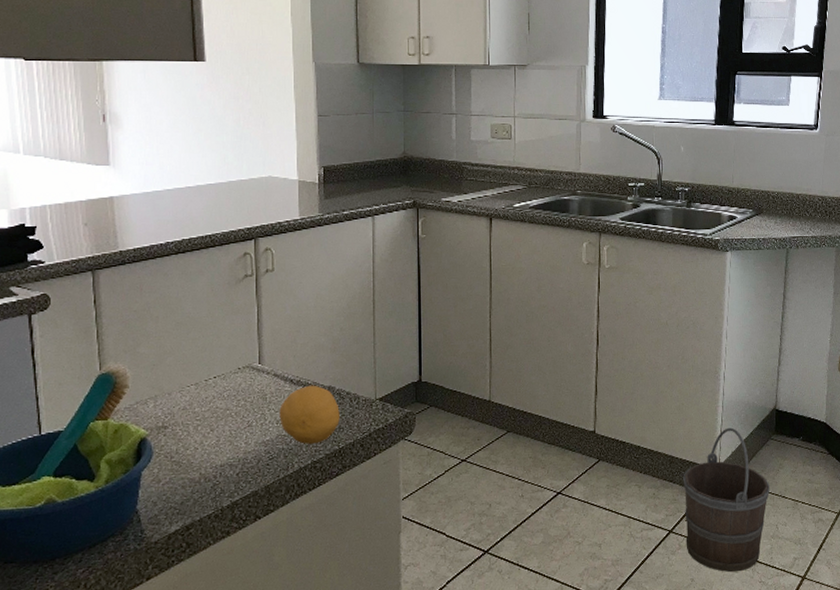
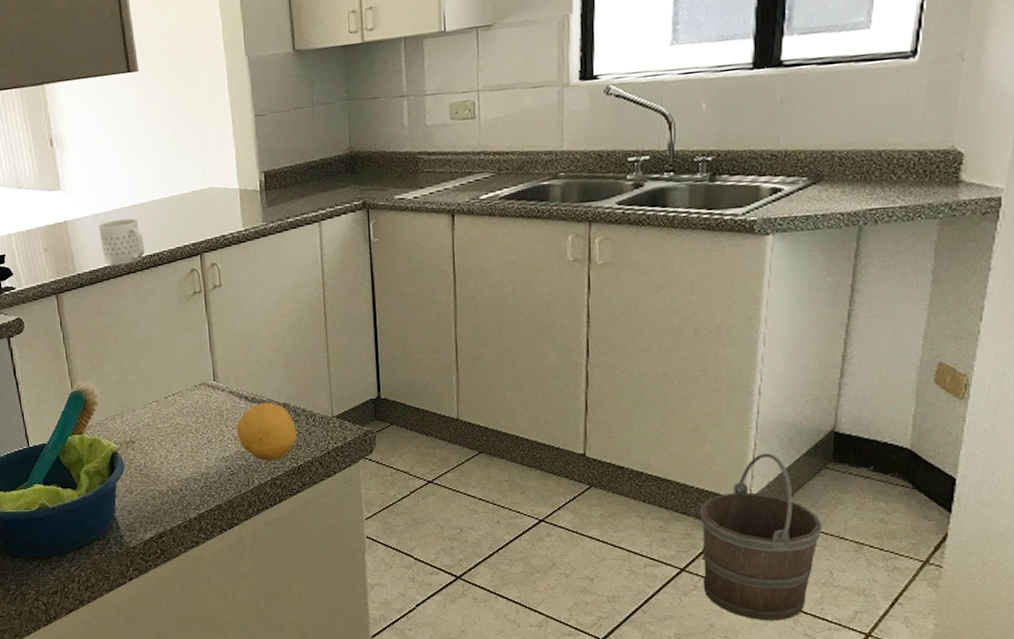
mug: none [148,199,197,245] -> present [98,218,145,266]

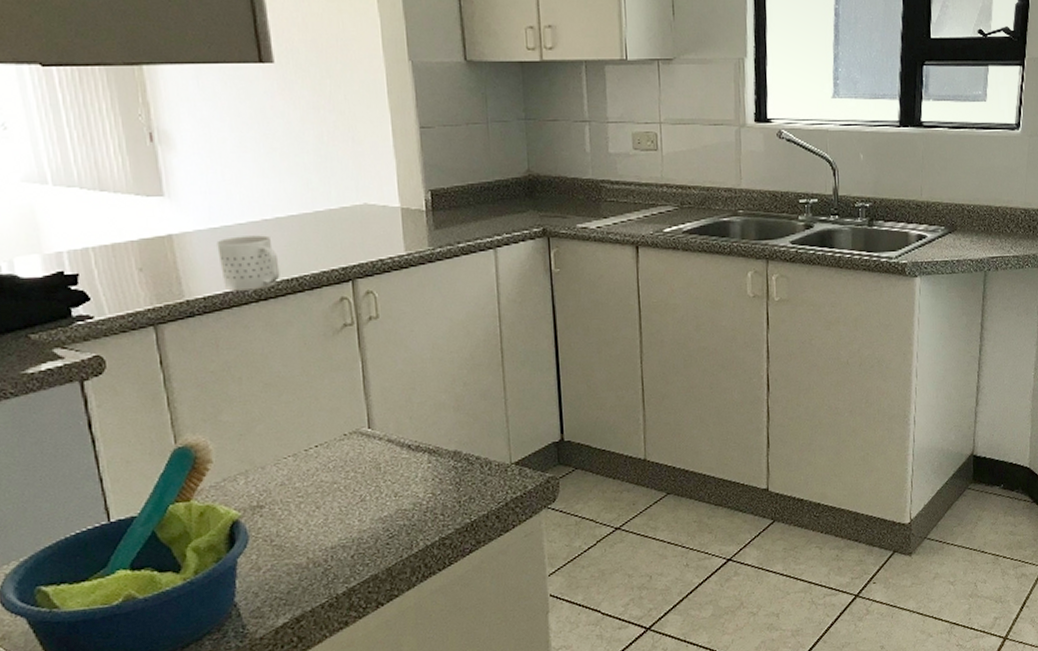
fruit: present [236,402,297,461] -> none [397,450,470,519]
bucket: present [700,453,823,620] -> none [869,477,968,637]

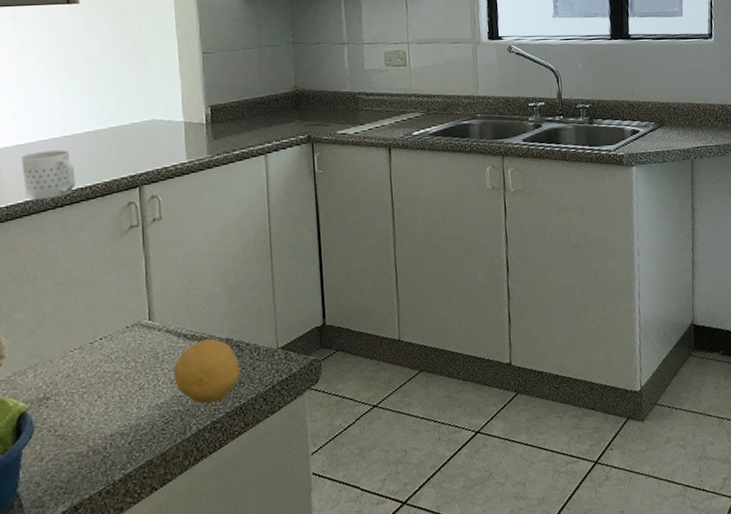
fruit: none [397,450,470,519] -> present [173,338,240,404]

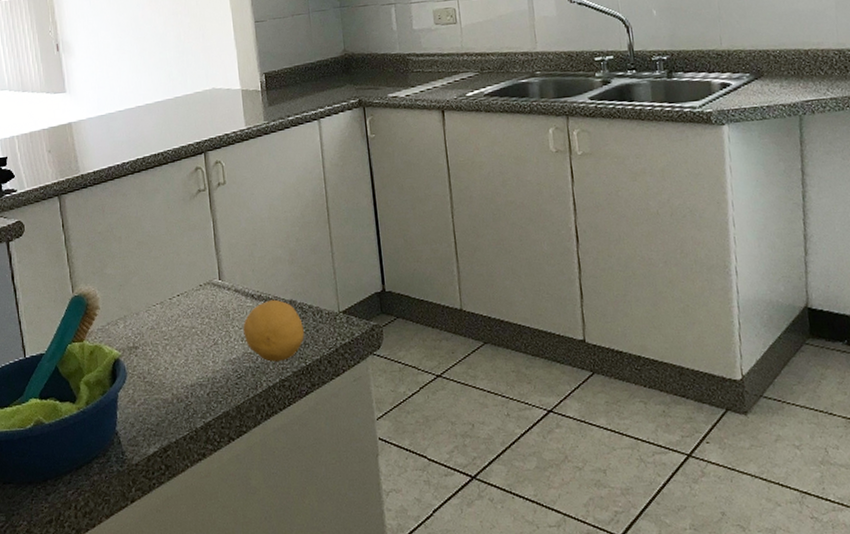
mug: present [21,149,76,200] -> none [103,119,150,166]

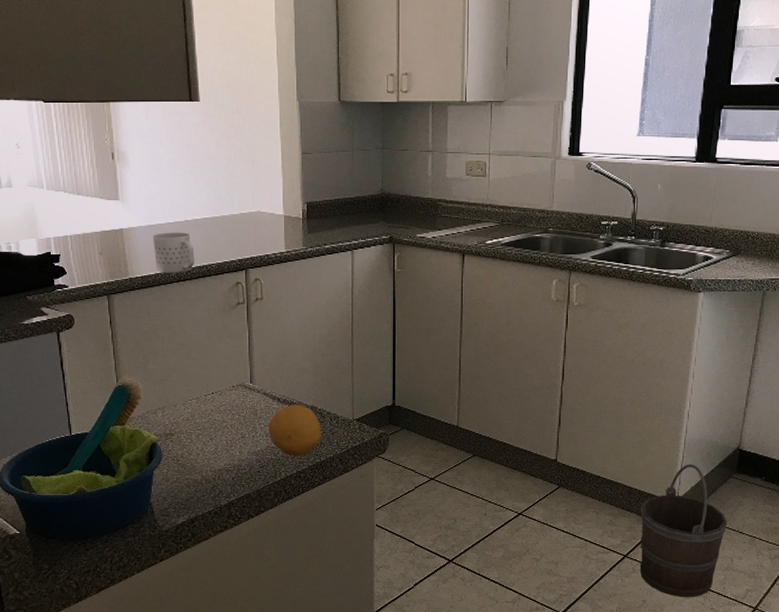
mug: none [103,119,150,166] -> present [153,232,195,273]
bucket: none [697,331,812,505] -> present [639,464,728,597]

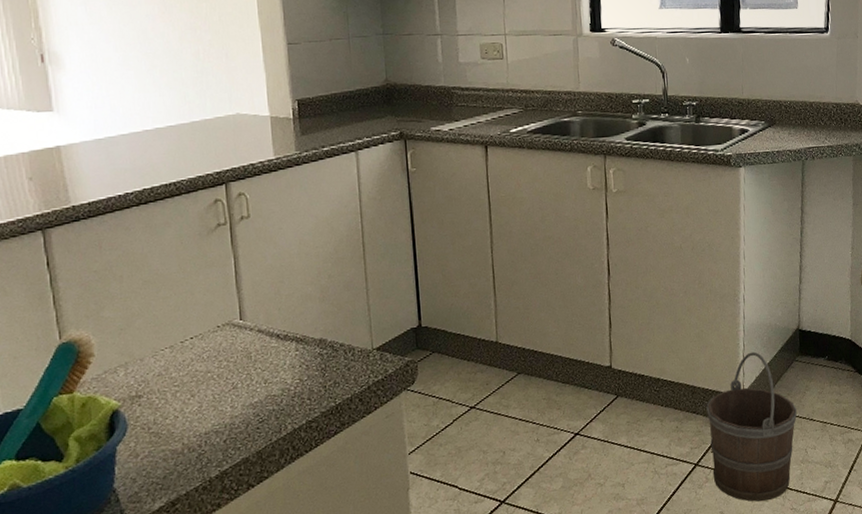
mug: present [153,232,195,273] -> none [101,144,159,197]
fruit: present [268,404,321,456] -> none [266,338,335,404]

